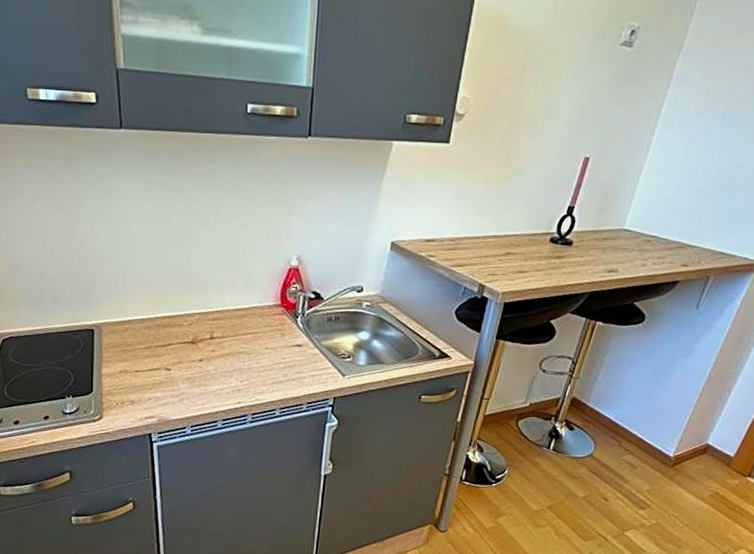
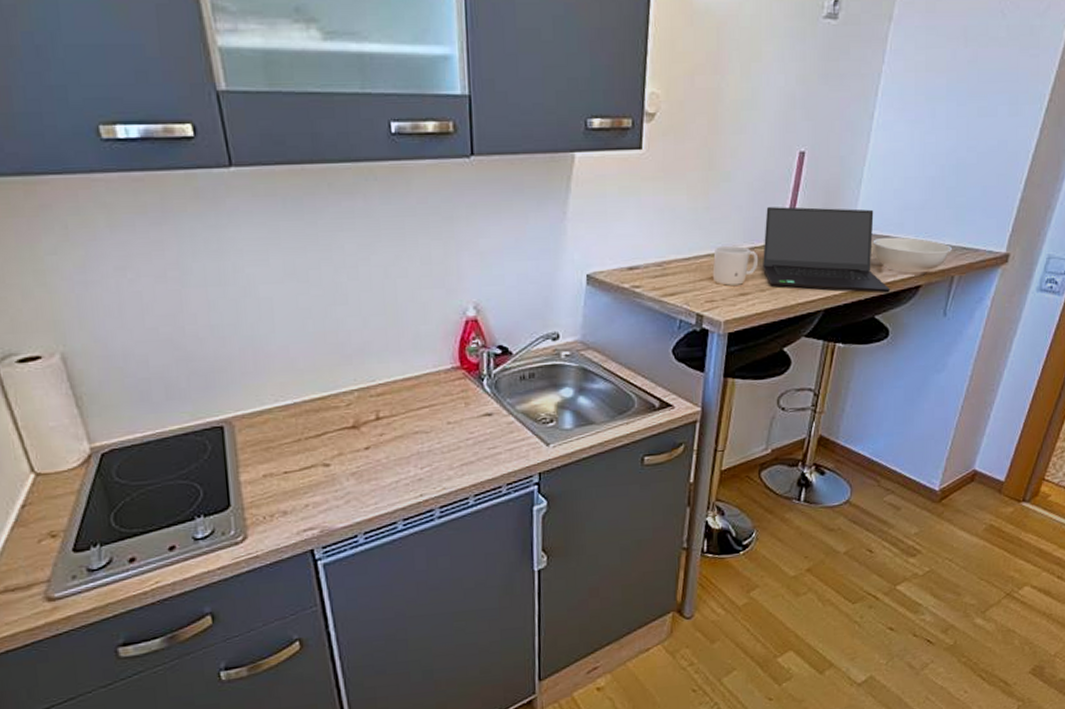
mug: none [496,229,538,264] -> present [712,245,759,286]
laptop: none [541,201,651,284] -> present [763,207,891,293]
bowl: none [639,236,711,271] -> present [873,237,952,274]

